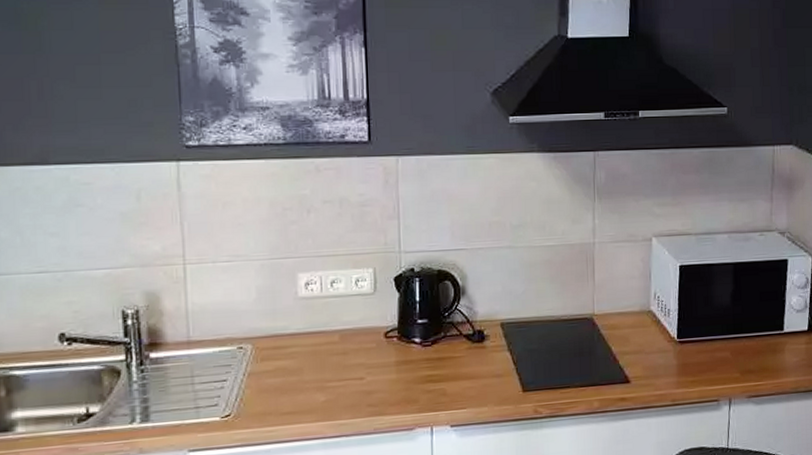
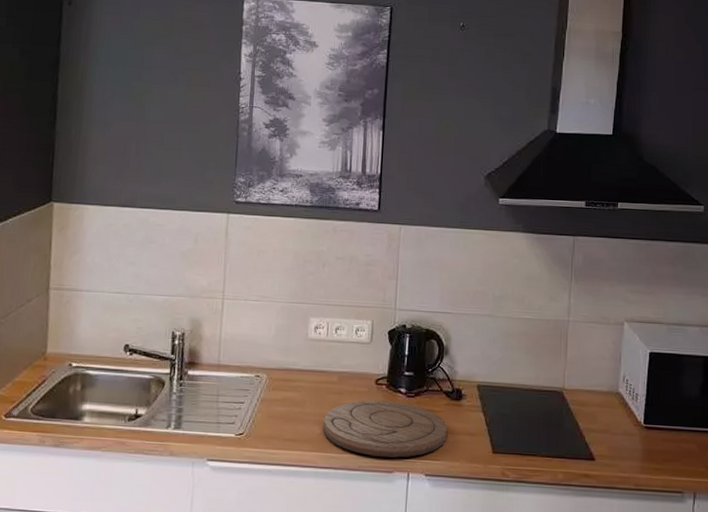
cutting board: none [328,353,471,416] -> present [323,400,447,458]

